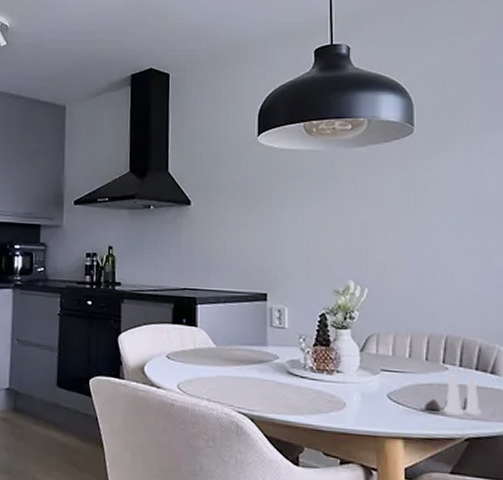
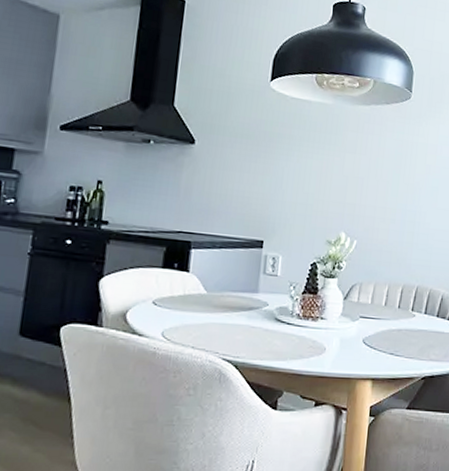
salt and pepper shaker set: present [425,374,482,416] -> none [392,321,437,358]

